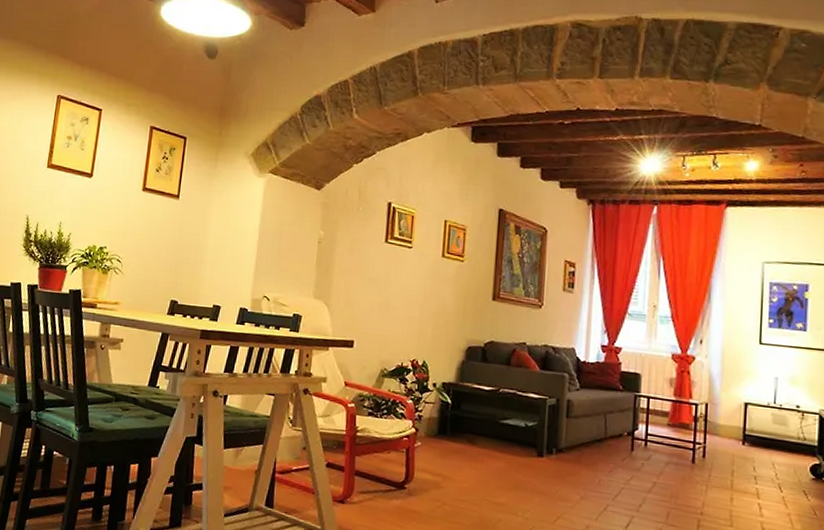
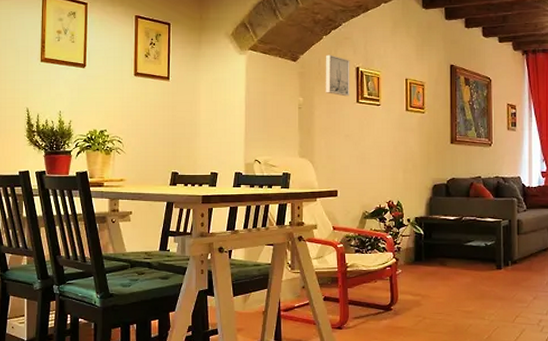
wall art: none [350,185,382,235] -> present [325,54,350,97]

